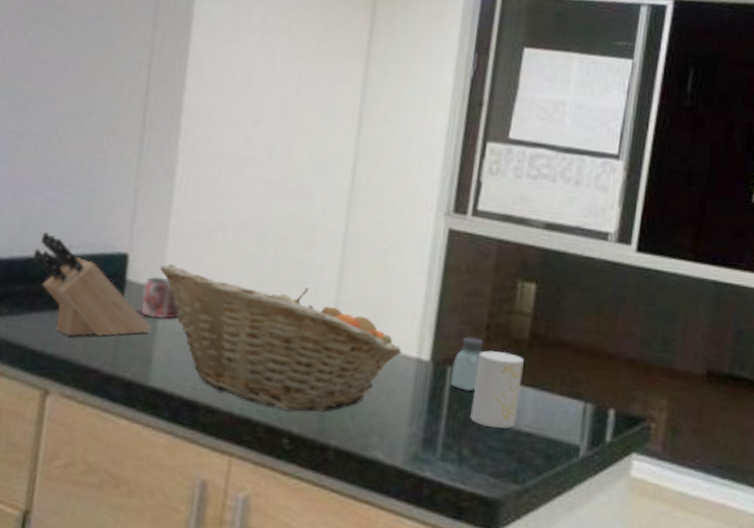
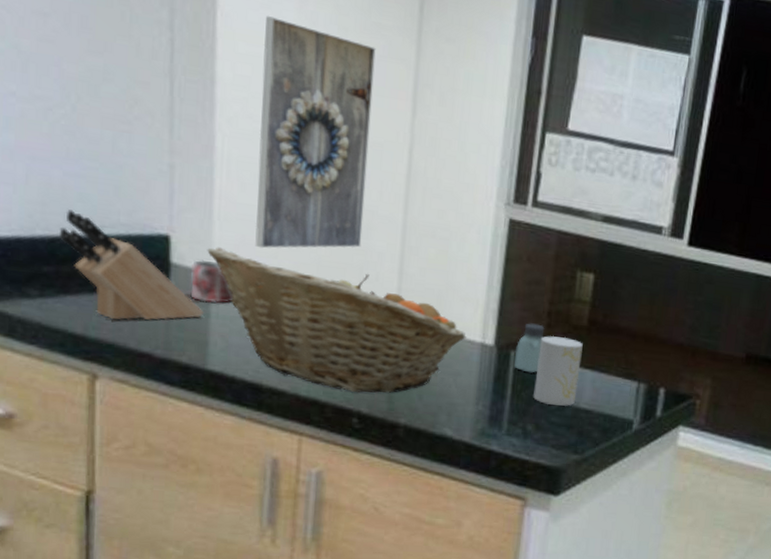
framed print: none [204,50,327,265] -> present [255,16,376,249]

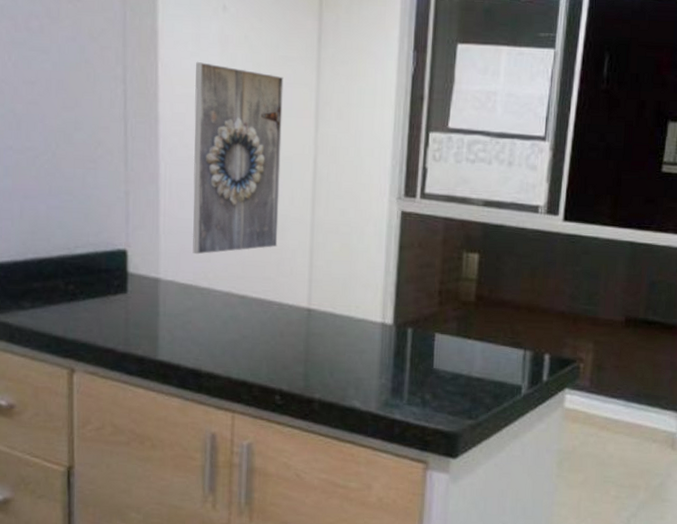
knife block: present [60,210,204,320] -> none [45,236,154,323]
mug: present [191,259,234,304] -> none [144,268,177,304]
fruit basket: present [207,247,466,393] -> none [155,256,369,374]
saltshaker: present [514,323,545,373] -> none [411,302,437,347]
cup: present [533,335,583,406] -> none [430,312,472,376]

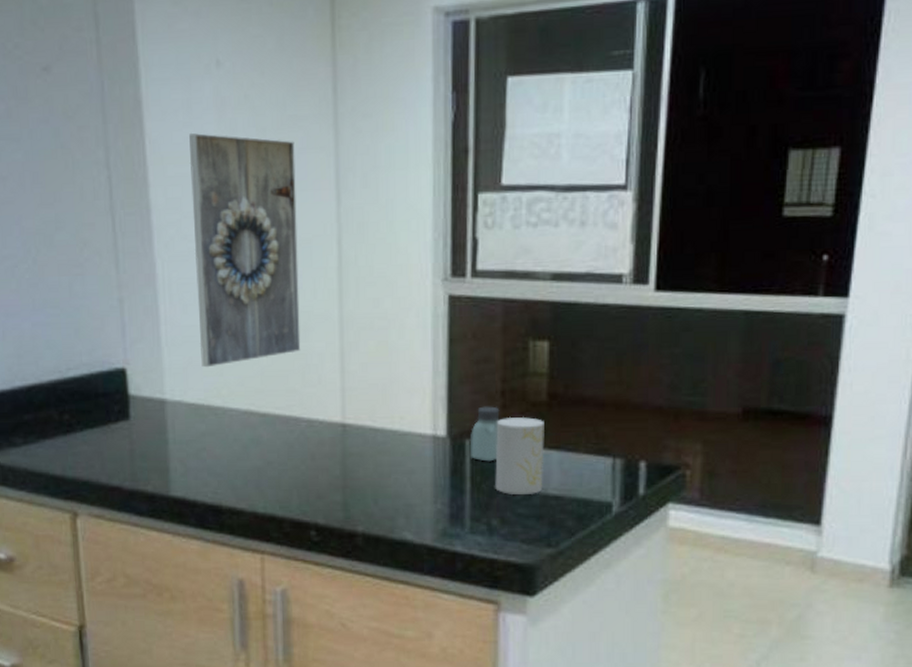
saltshaker: none [411,302,437,347] -> present [469,406,500,462]
cup: none [430,312,472,376] -> present [495,416,544,494]

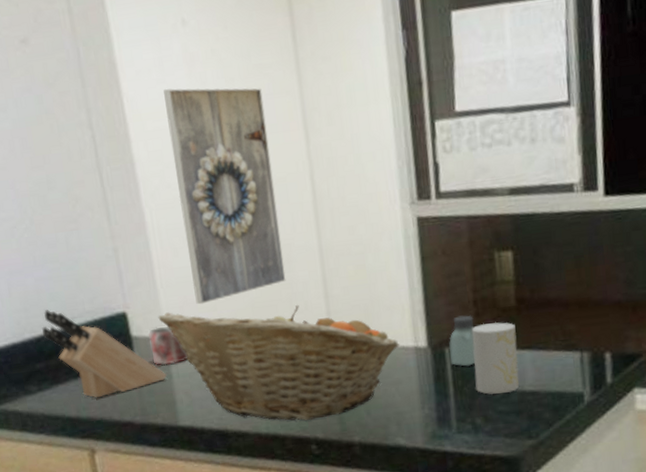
knife block: none [34,358,162,458] -> present [42,310,167,398]
mug: none [147,387,188,430] -> present [148,327,189,366]
fruit basket: none [159,373,416,504] -> present [158,305,399,421]

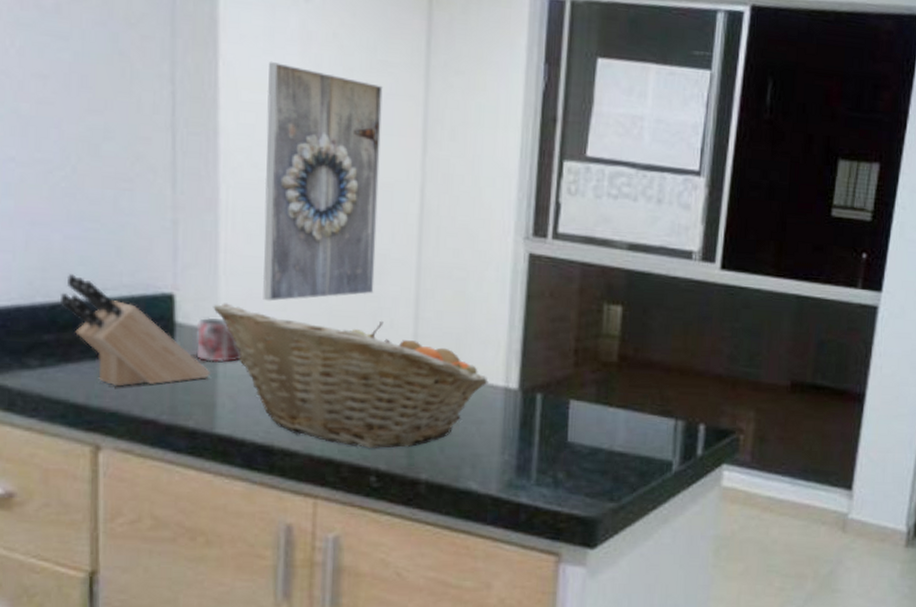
saltshaker: present [448,315,476,367] -> none [541,362,572,417]
cup: present [471,322,519,395] -> none [563,374,614,450]

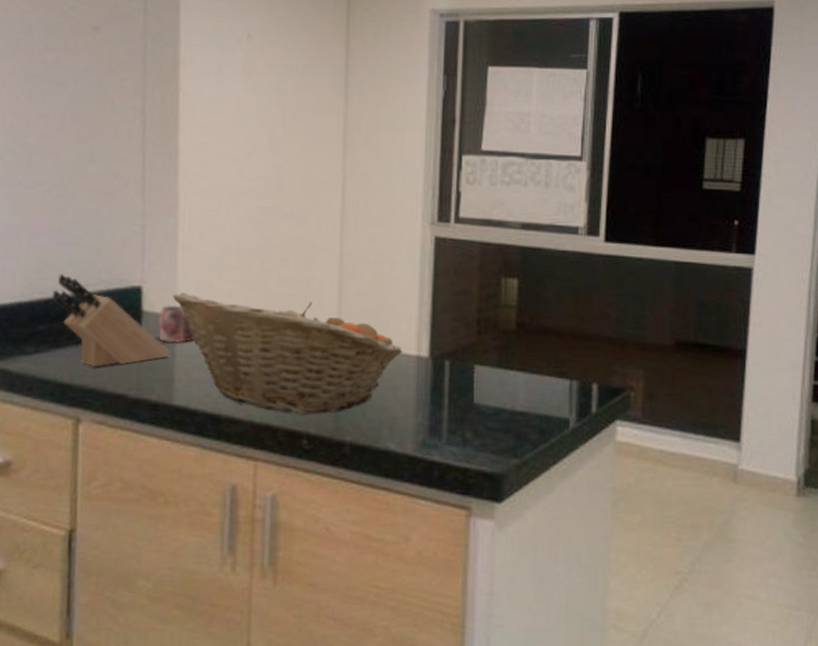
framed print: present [262,62,383,302] -> none [212,91,310,289]

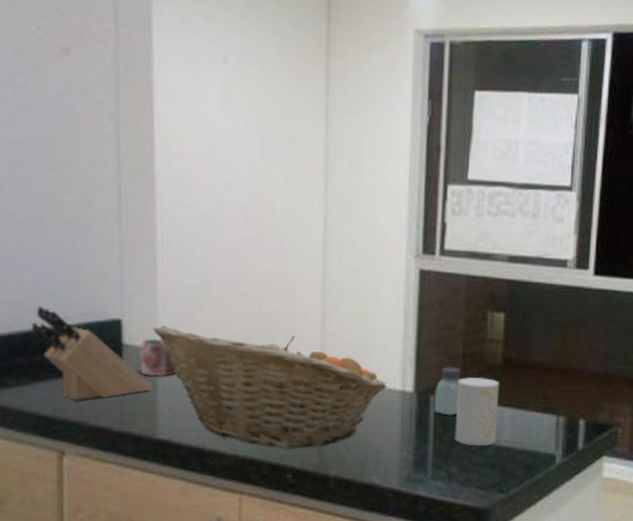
saltshaker: none [449,332,475,381] -> present [434,367,461,416]
cup: none [470,341,513,410] -> present [455,376,499,445]

